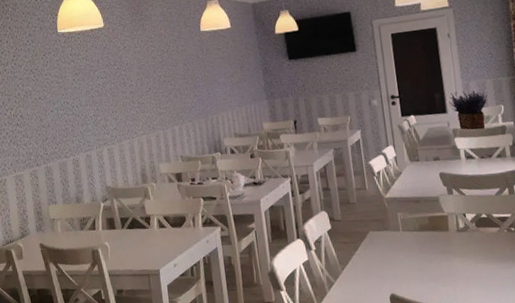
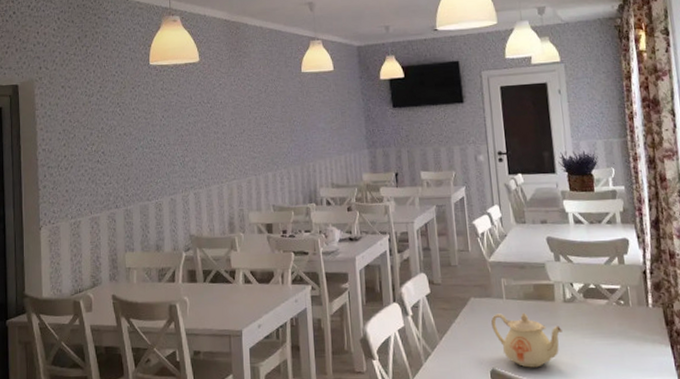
teapot: none [388,242,457,292] -> present [490,312,563,368]

